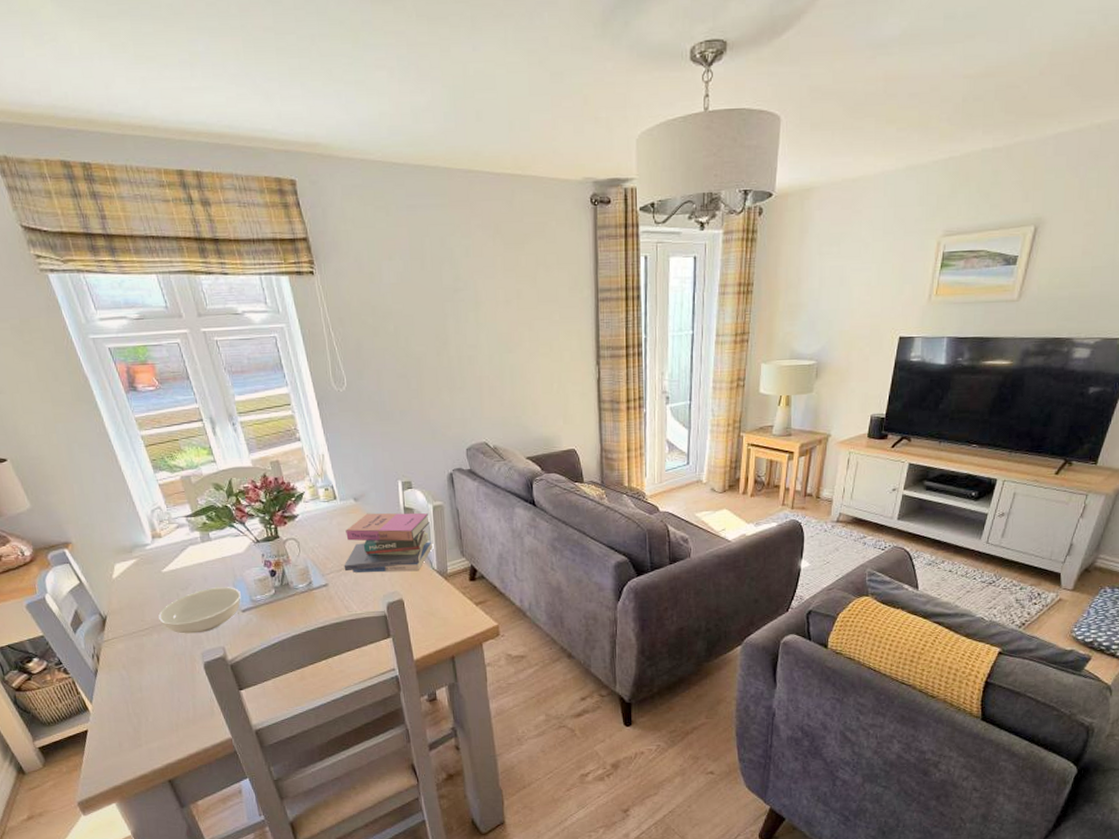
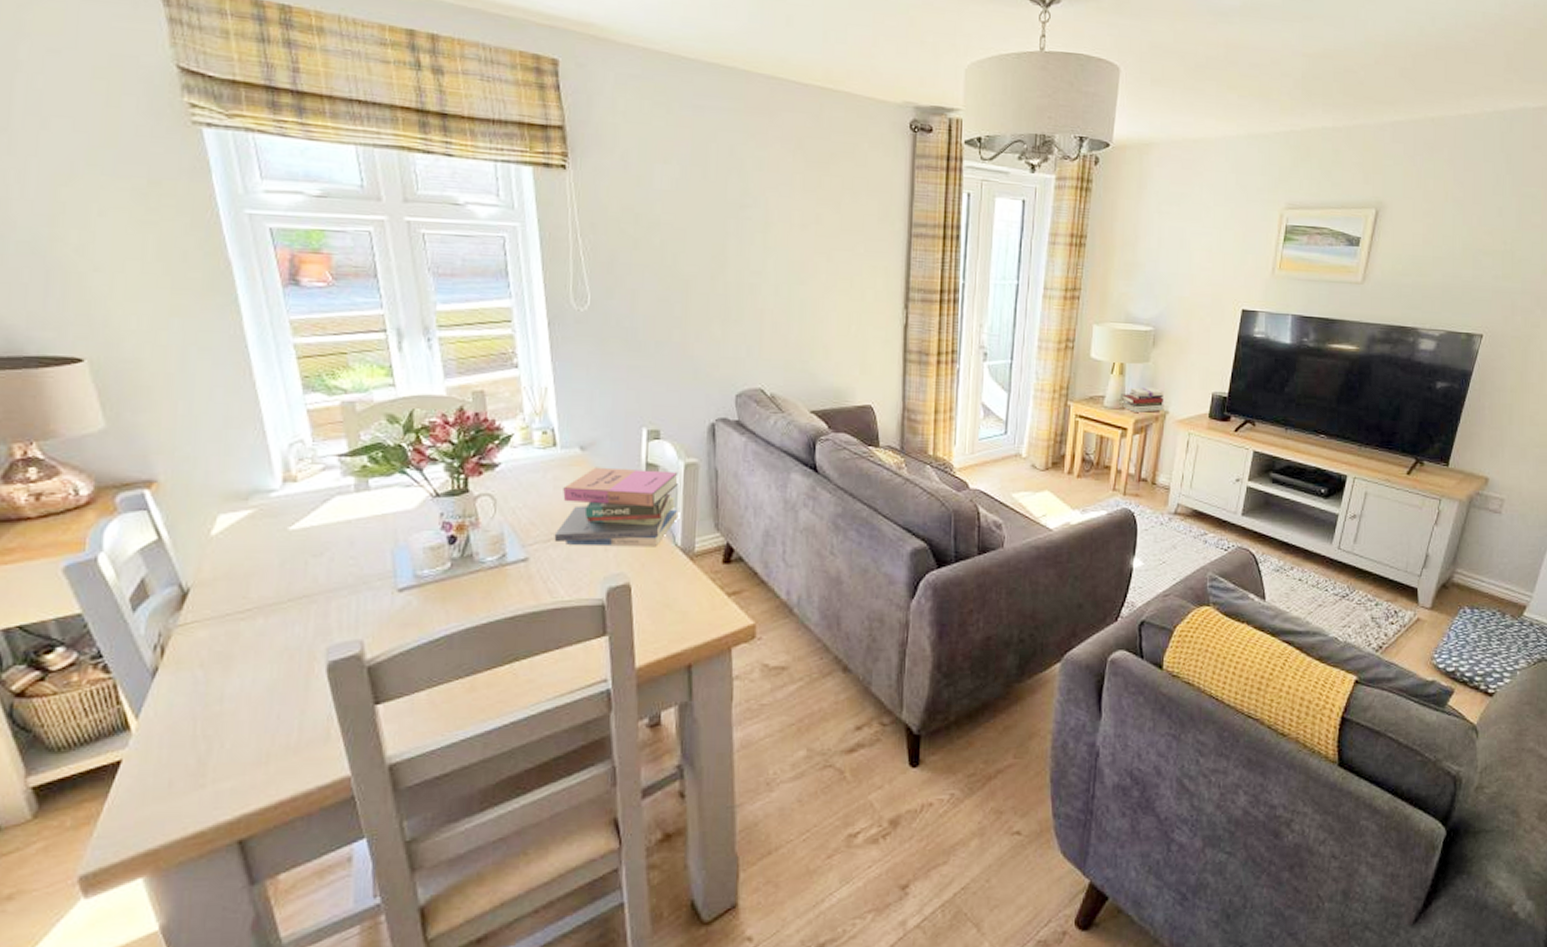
bowl: present [158,587,241,634] -> none [270,555,400,619]
books: none [788,415,827,438] -> present [1121,387,1164,413]

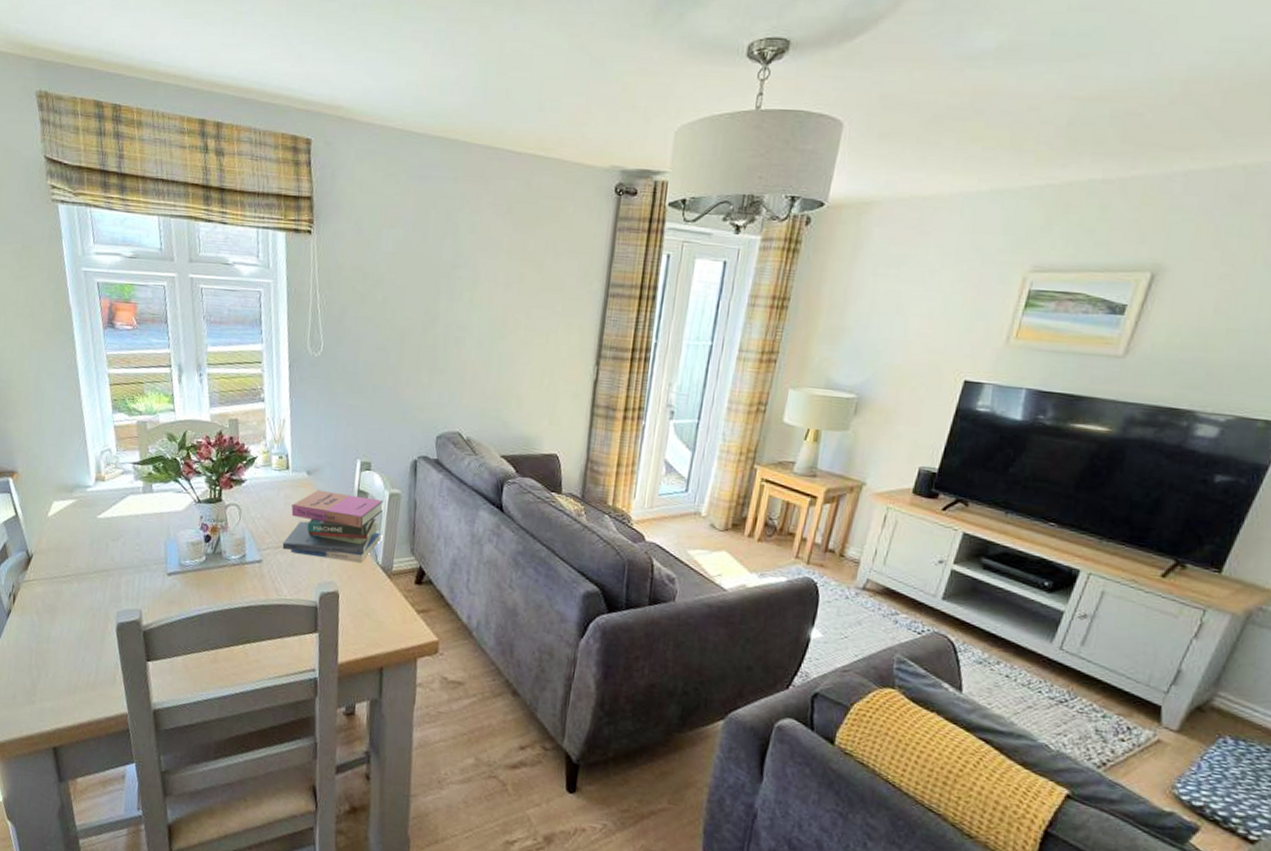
books: present [1121,387,1164,413] -> none [813,455,862,484]

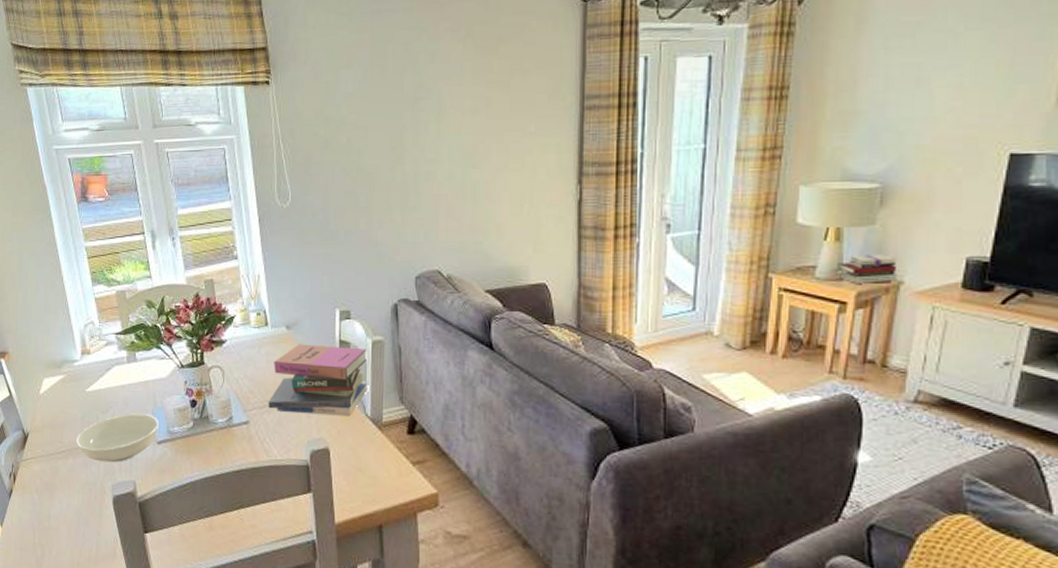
bowl: none [83,543,170,590] -> present [76,413,158,463]
books: none [813,455,862,484] -> present [838,254,897,284]

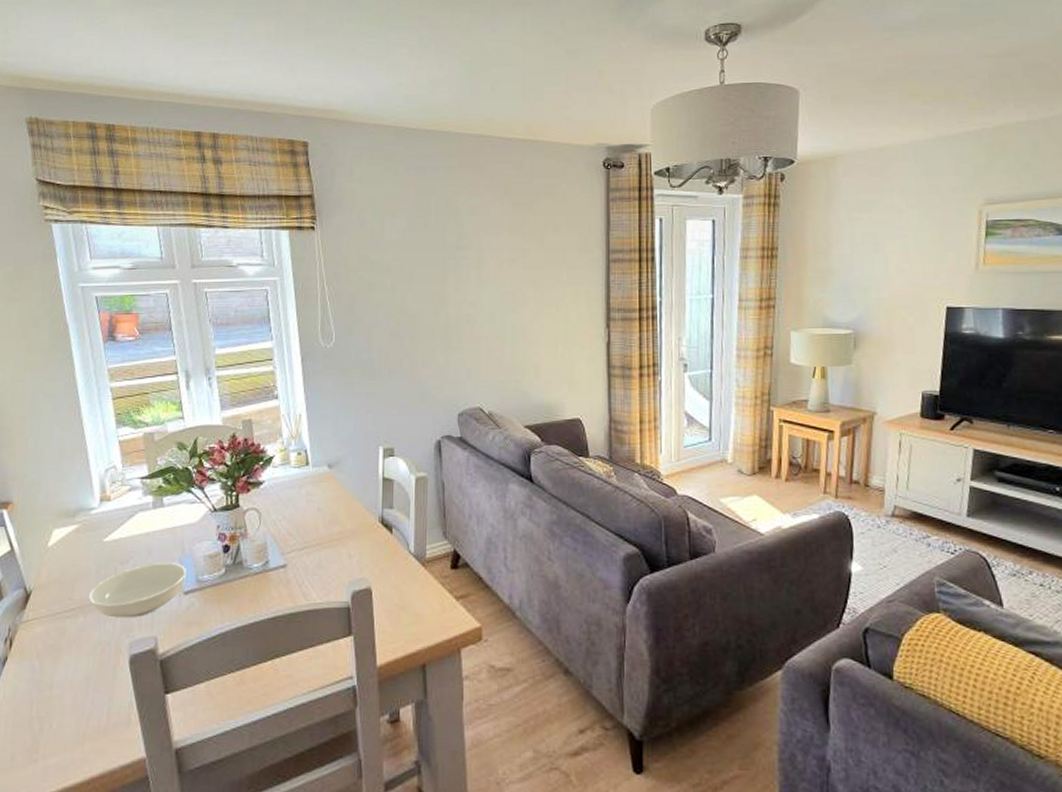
books: present [268,344,368,417] -> none [307,482,411,554]
books: present [838,254,897,284] -> none [825,390,872,414]

